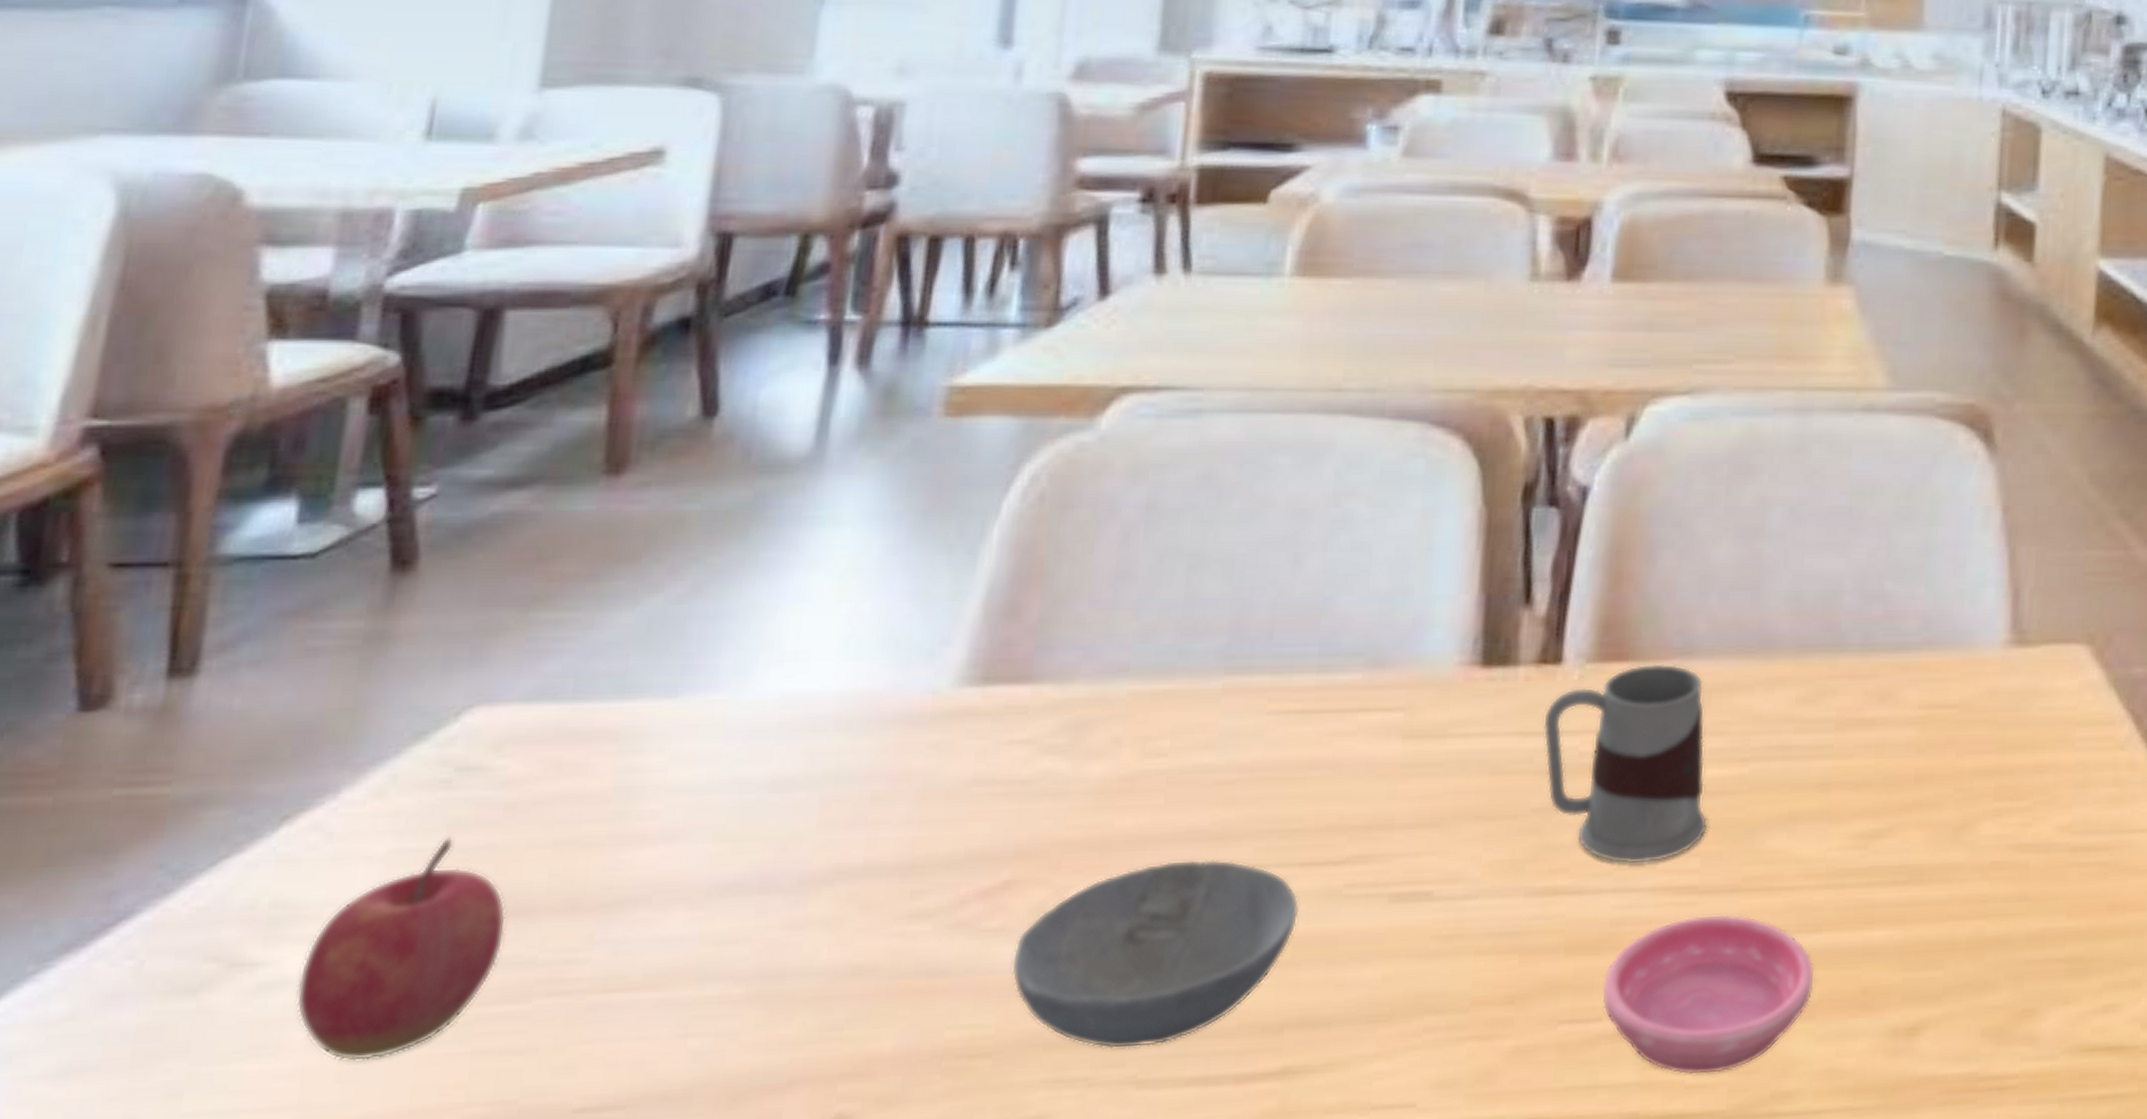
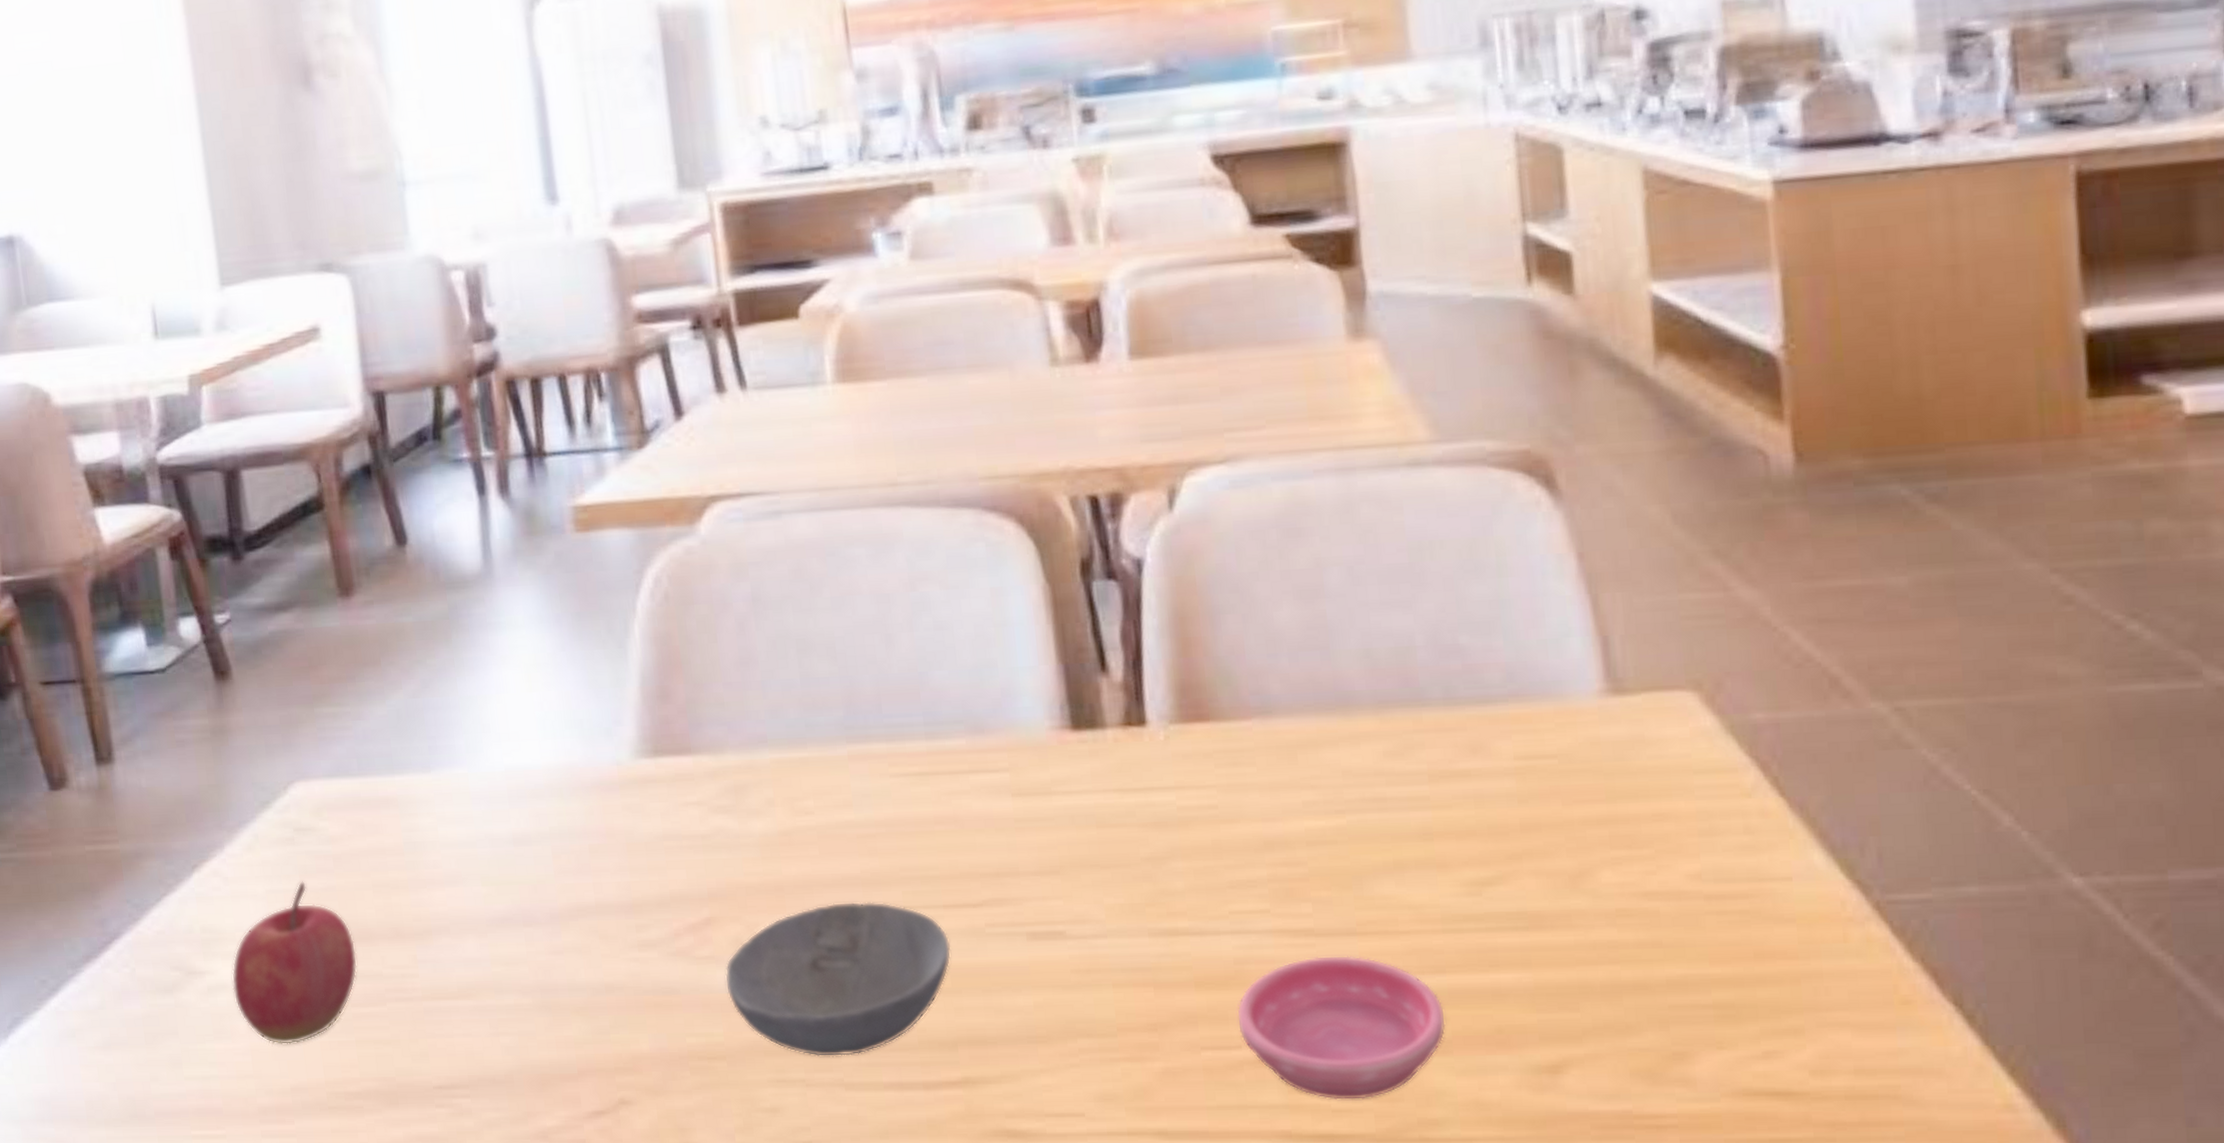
mug: present [1543,663,1708,865] -> none [1138,722,1314,909]

